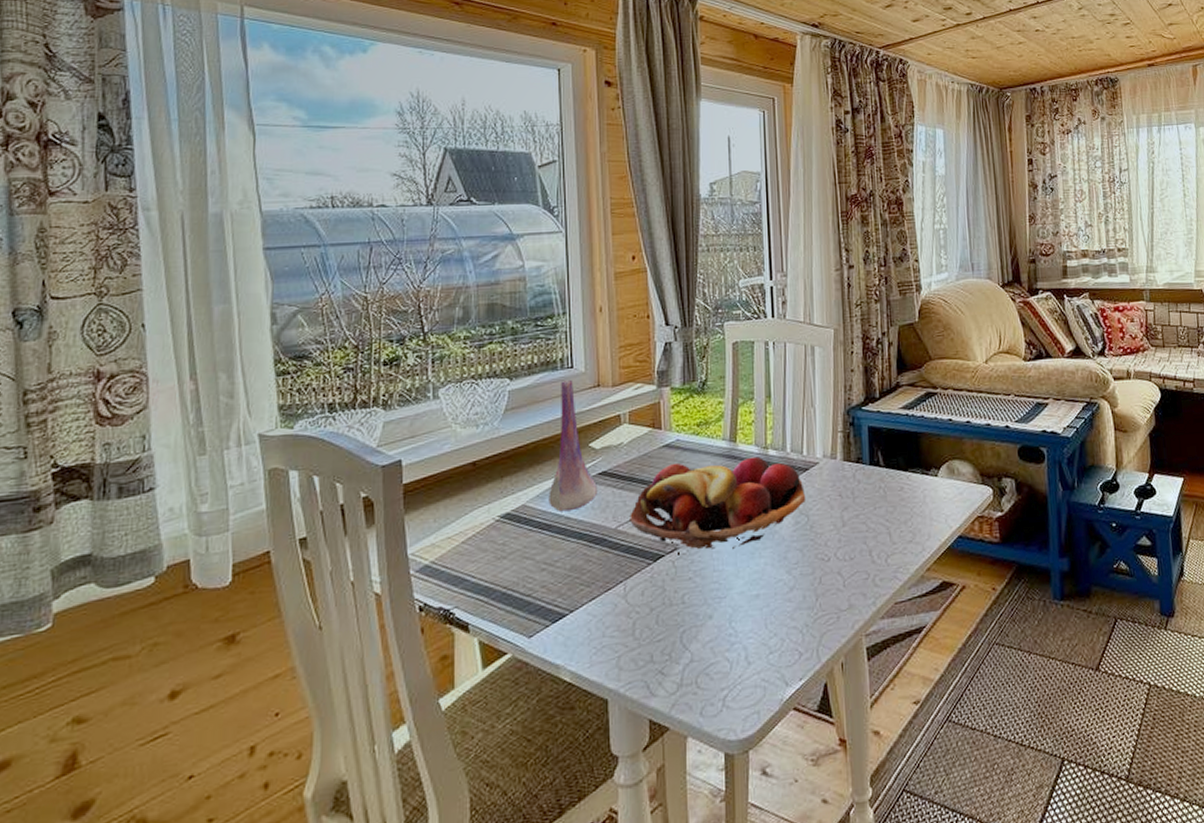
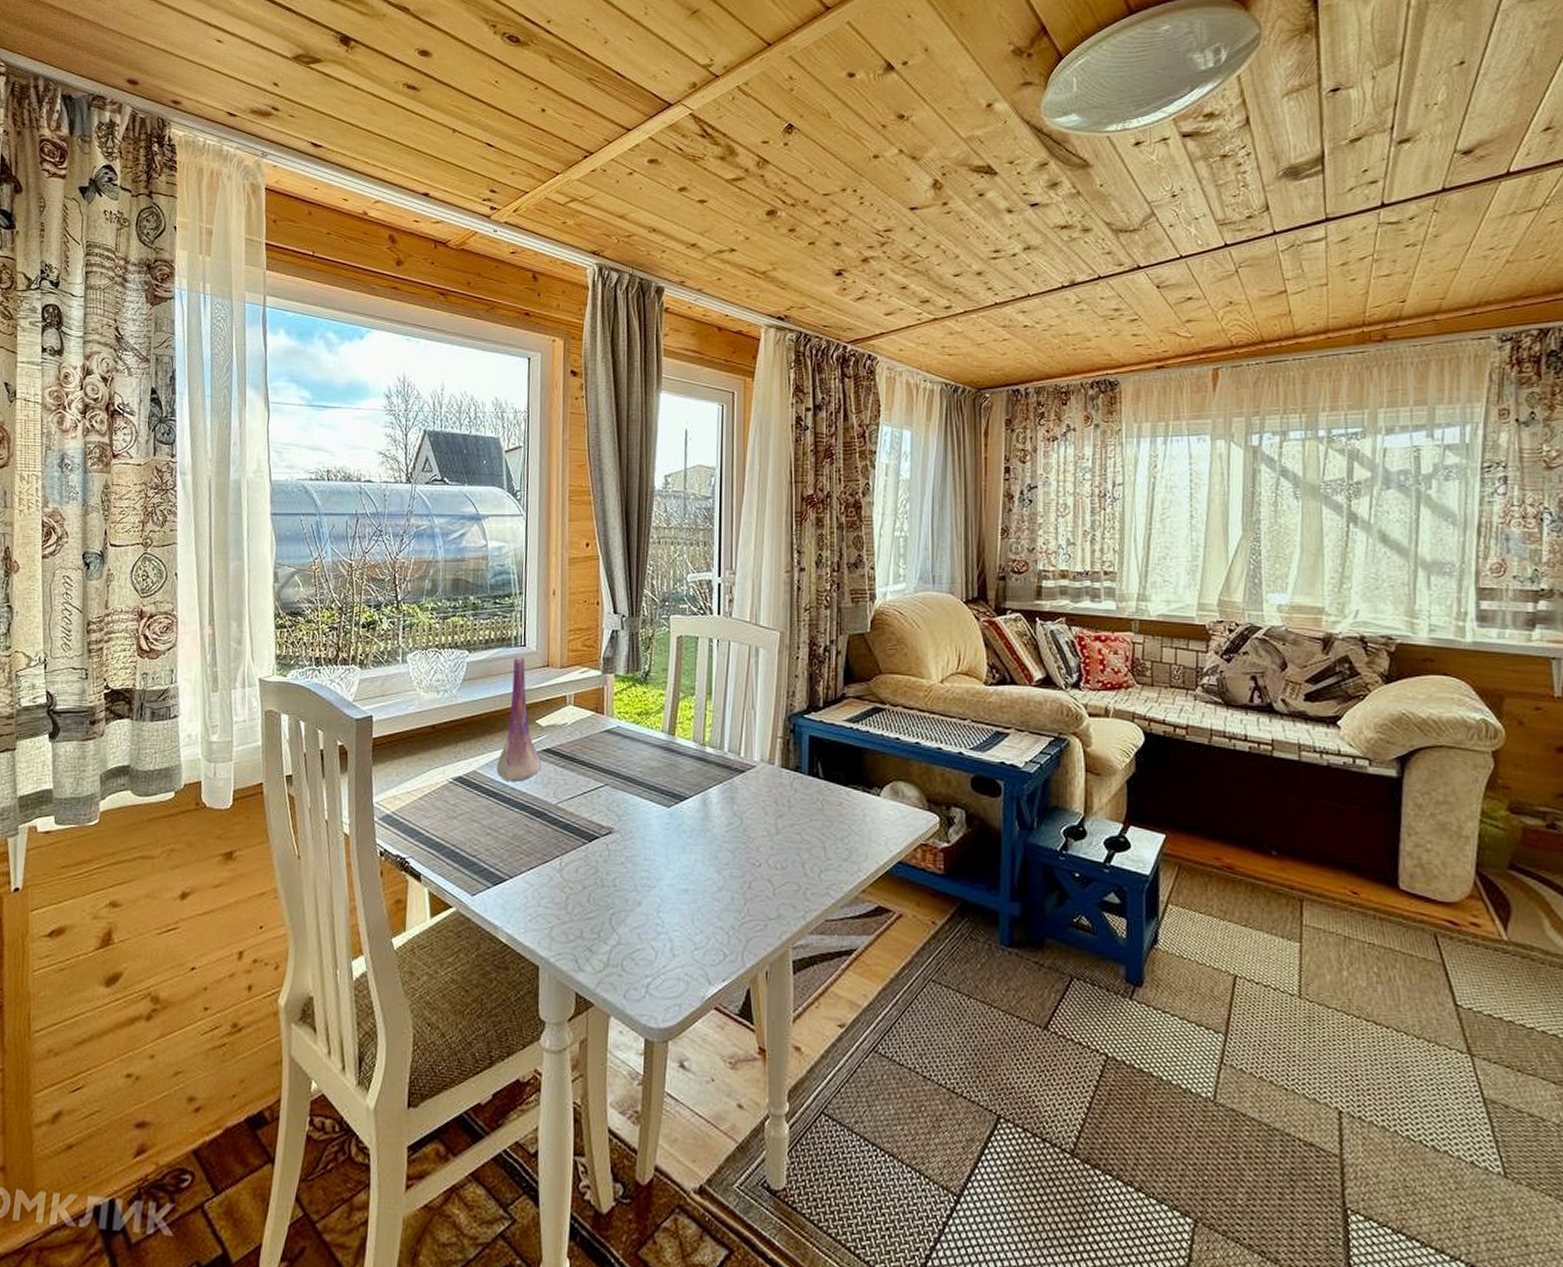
fruit basket: present [630,456,806,555] -> none [569,748,741,841]

